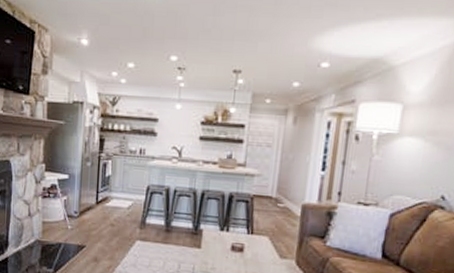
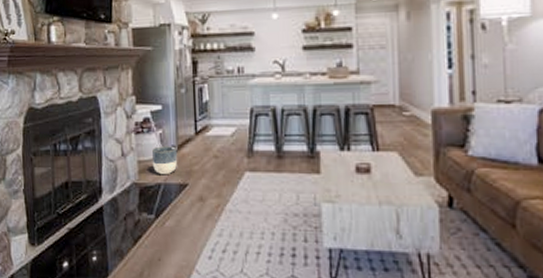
planter: none [56,210,79,236] -> present [152,146,178,174]

